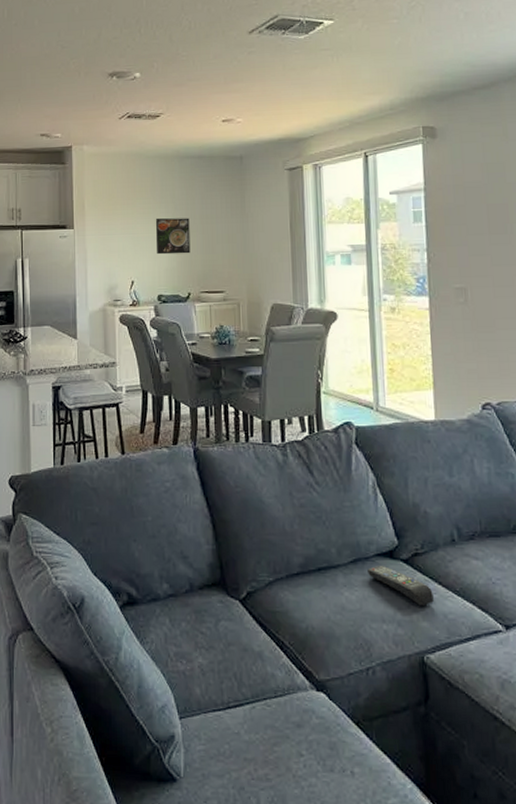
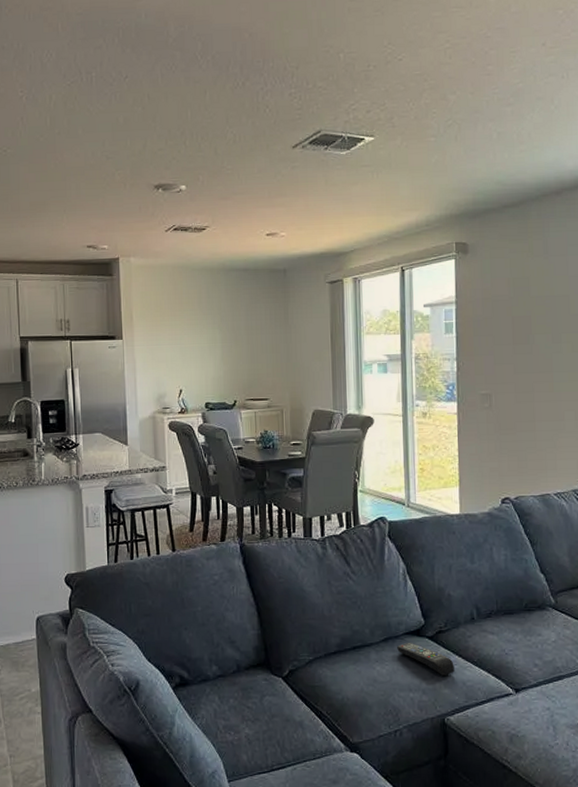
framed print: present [155,217,191,255] -> none [202,328,236,364]

